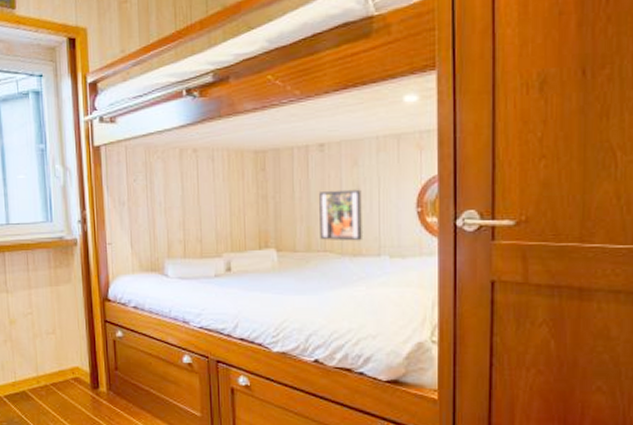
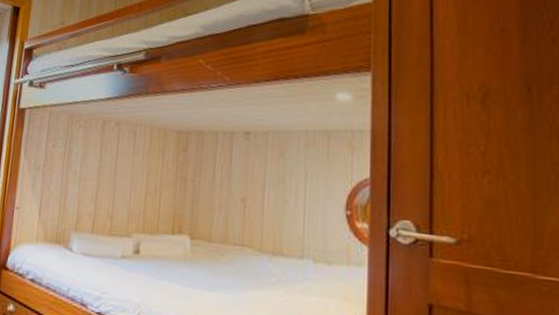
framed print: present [319,189,362,241] -> none [238,181,287,239]

